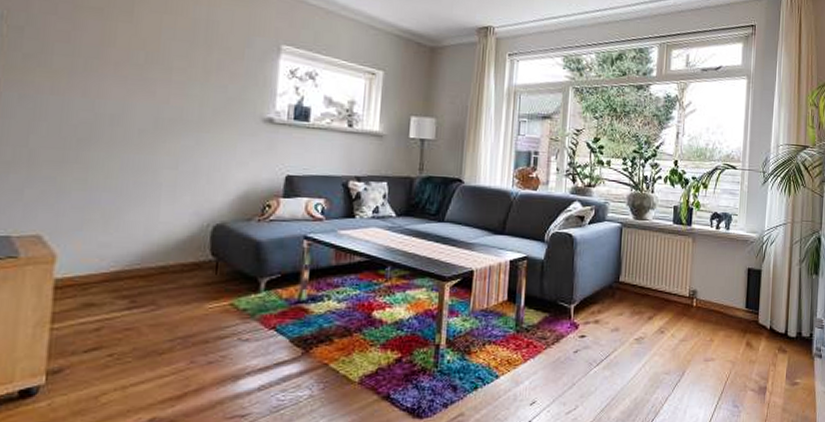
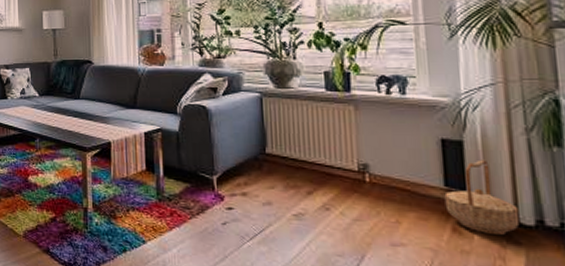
basket: none [744,285,788,347] -> present [444,159,520,236]

